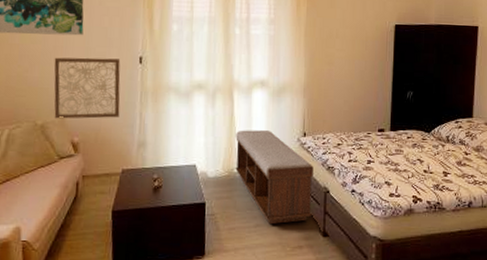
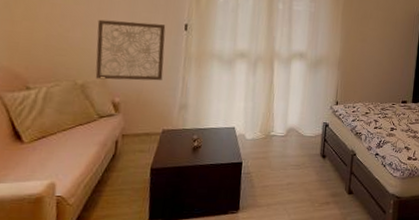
bench: present [235,130,314,224] -> none [272,97,343,182]

